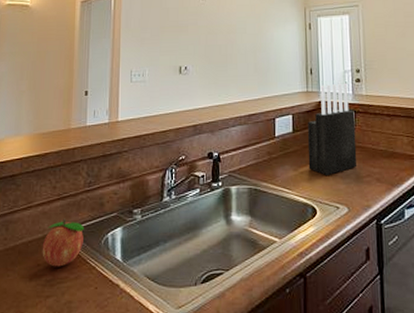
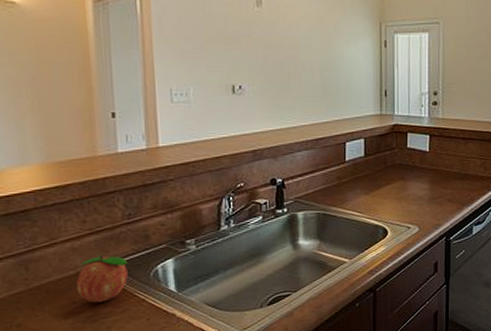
knife block: present [307,83,357,175] -> none [380,105,430,198]

